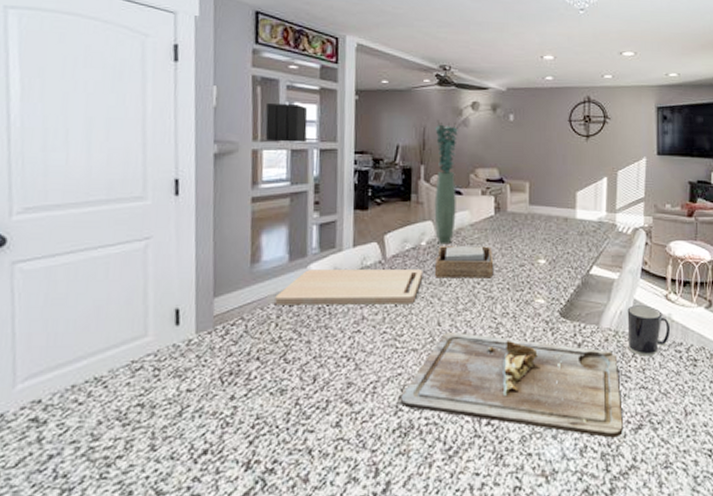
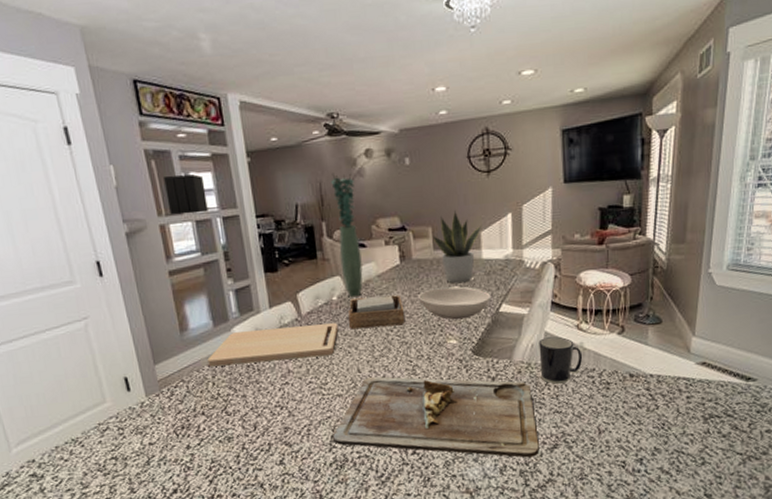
bowl: none [508,244,583,278] -> present [417,287,492,320]
potted plant: none [529,168,580,241] -> present [432,209,484,284]

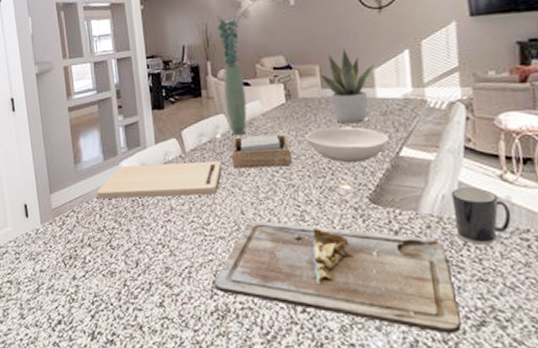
books: present [164,174,208,215] -> none [70,22,105,58]

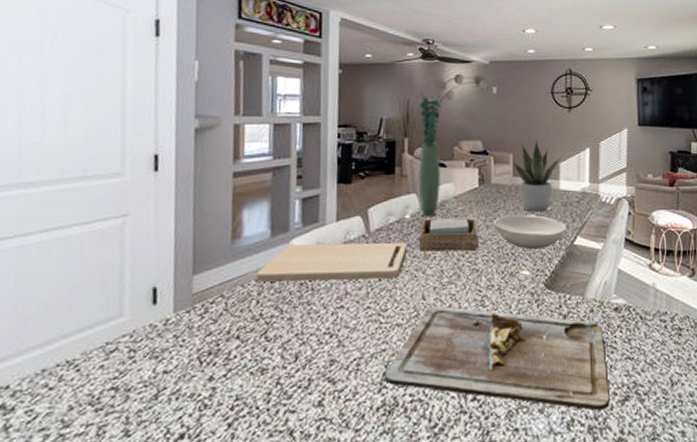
mug: present [451,187,512,245] -> none [612,275,655,326]

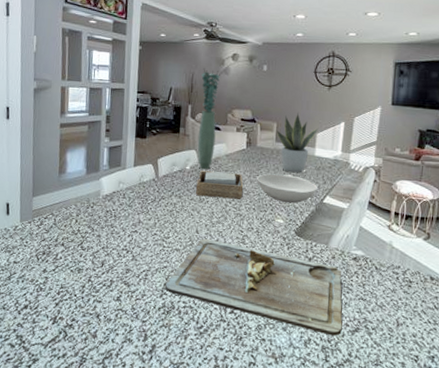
cutting board: present [256,243,408,282] -> none [75,182,187,215]

